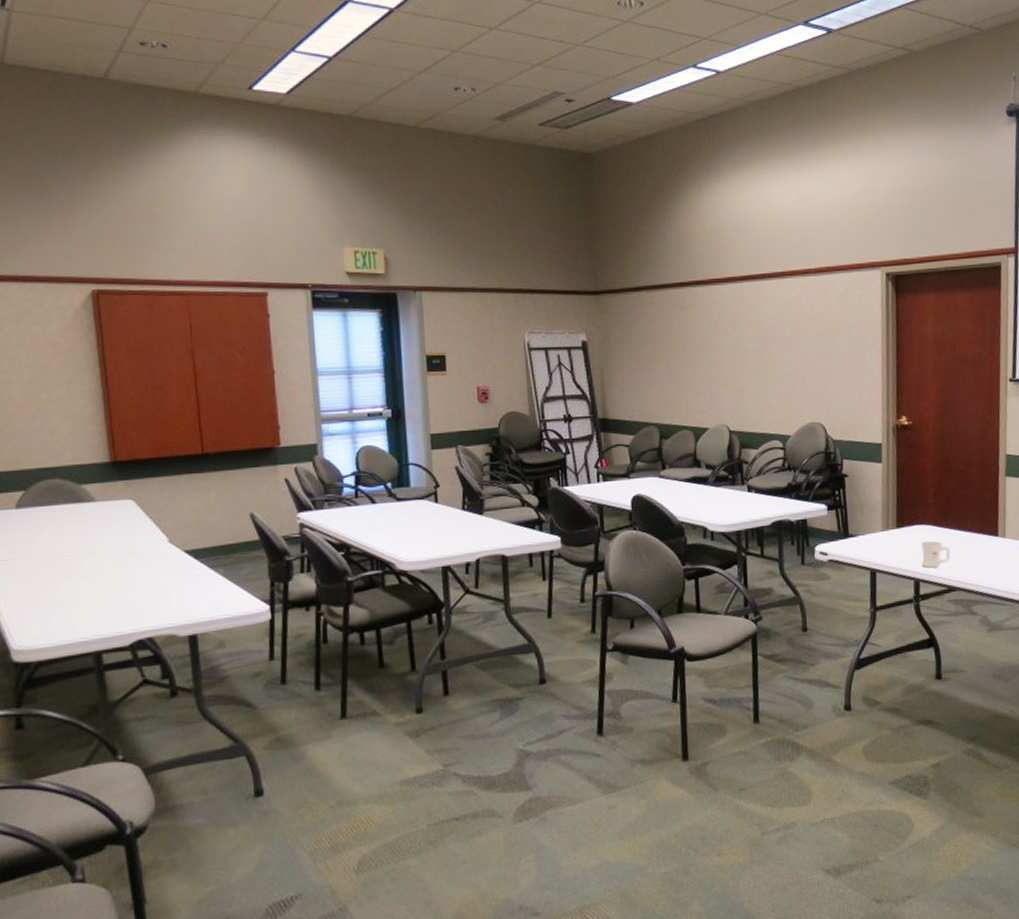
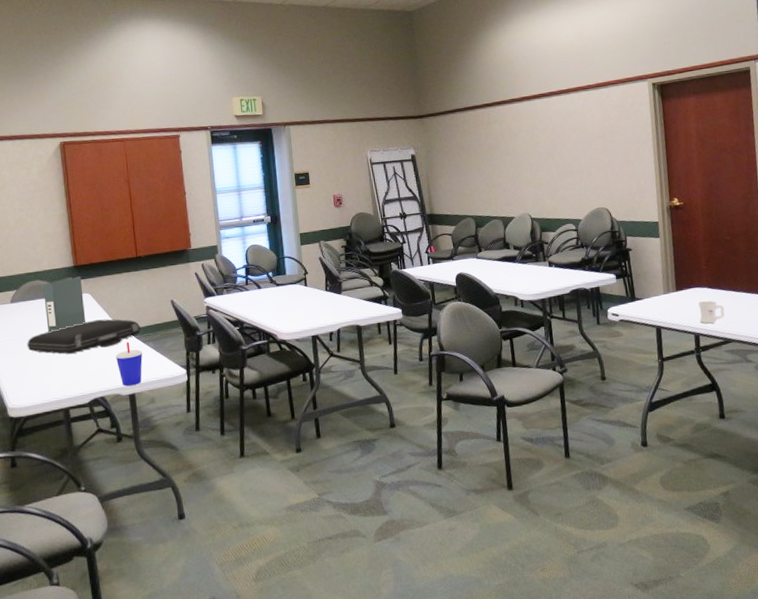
briefcase: none [40,534,206,580] -> present [27,319,141,354]
binder: none [65,476,128,549] -> present [43,276,86,332]
beverage cup: none [170,566,209,624] -> present [116,342,143,386]

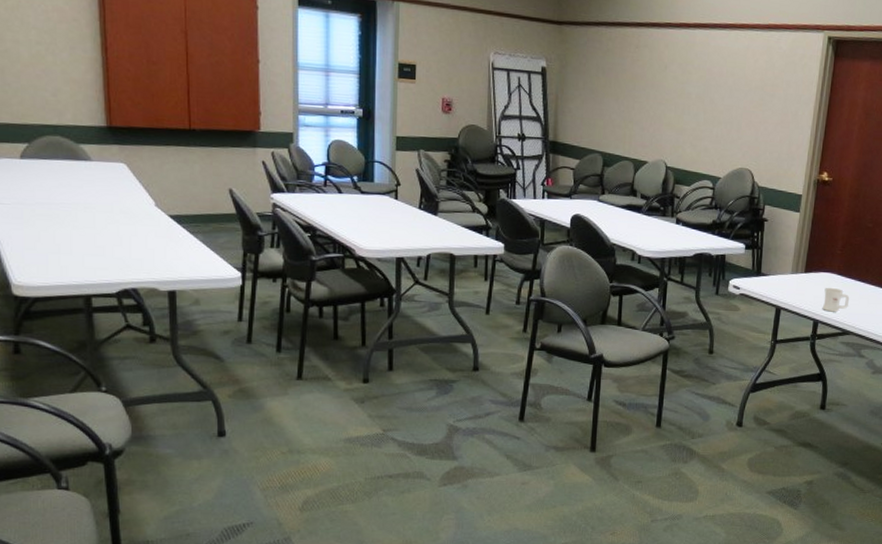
briefcase: present [27,319,141,354] -> none [40,196,188,233]
binder: present [43,276,86,332] -> none [65,139,119,202]
beverage cup: present [116,342,143,386] -> none [155,229,188,281]

